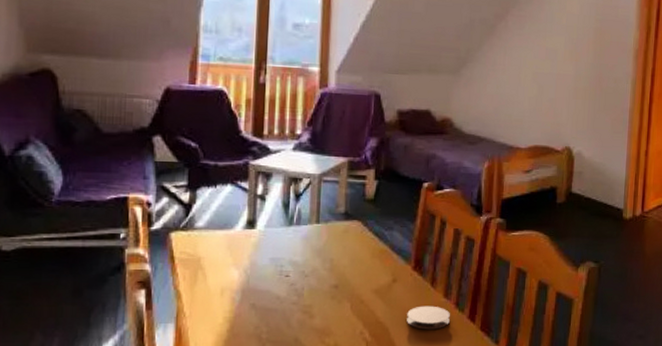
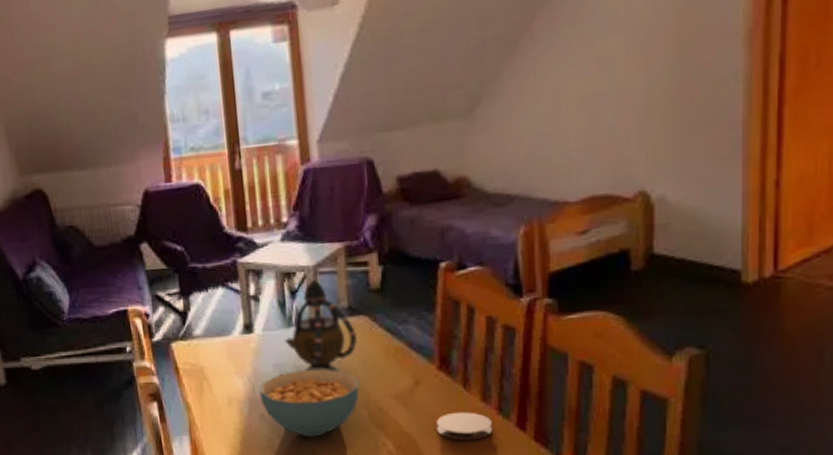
cereal bowl: none [253,264,347,326] -> present [259,369,359,438]
teapot: none [284,185,349,268] -> present [284,278,357,373]

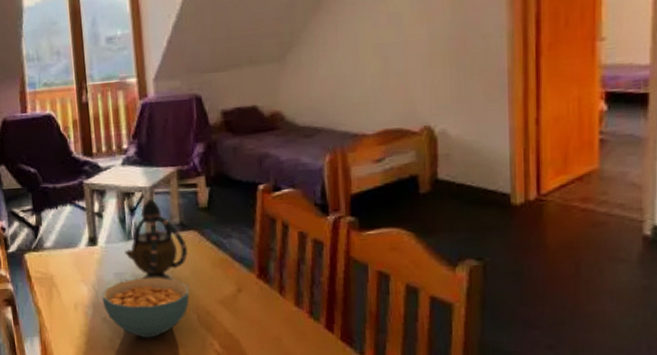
coaster: present [436,412,492,441] -> none [257,315,305,341]

